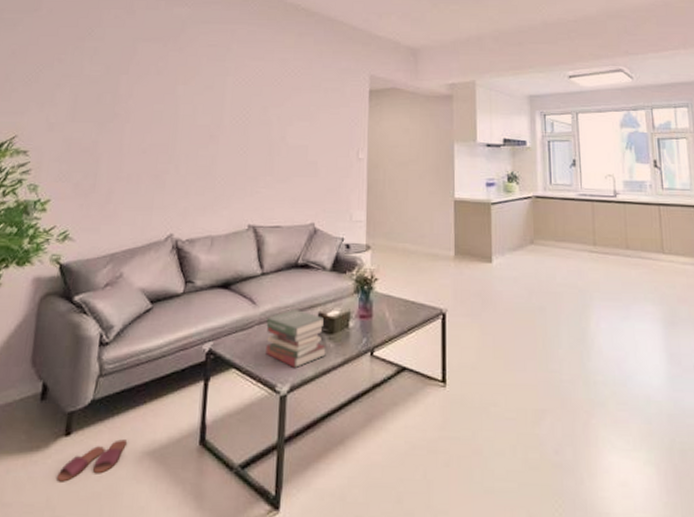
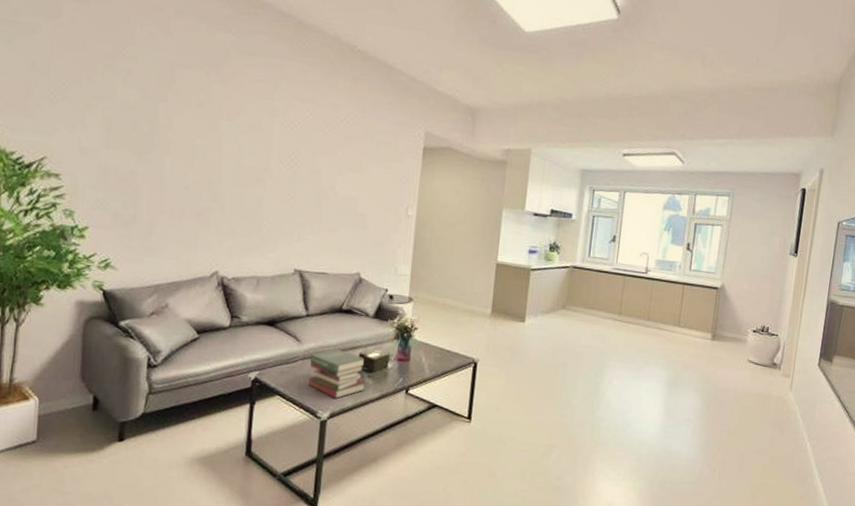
slippers: present [57,439,127,482] -> none [113,447,177,478]

